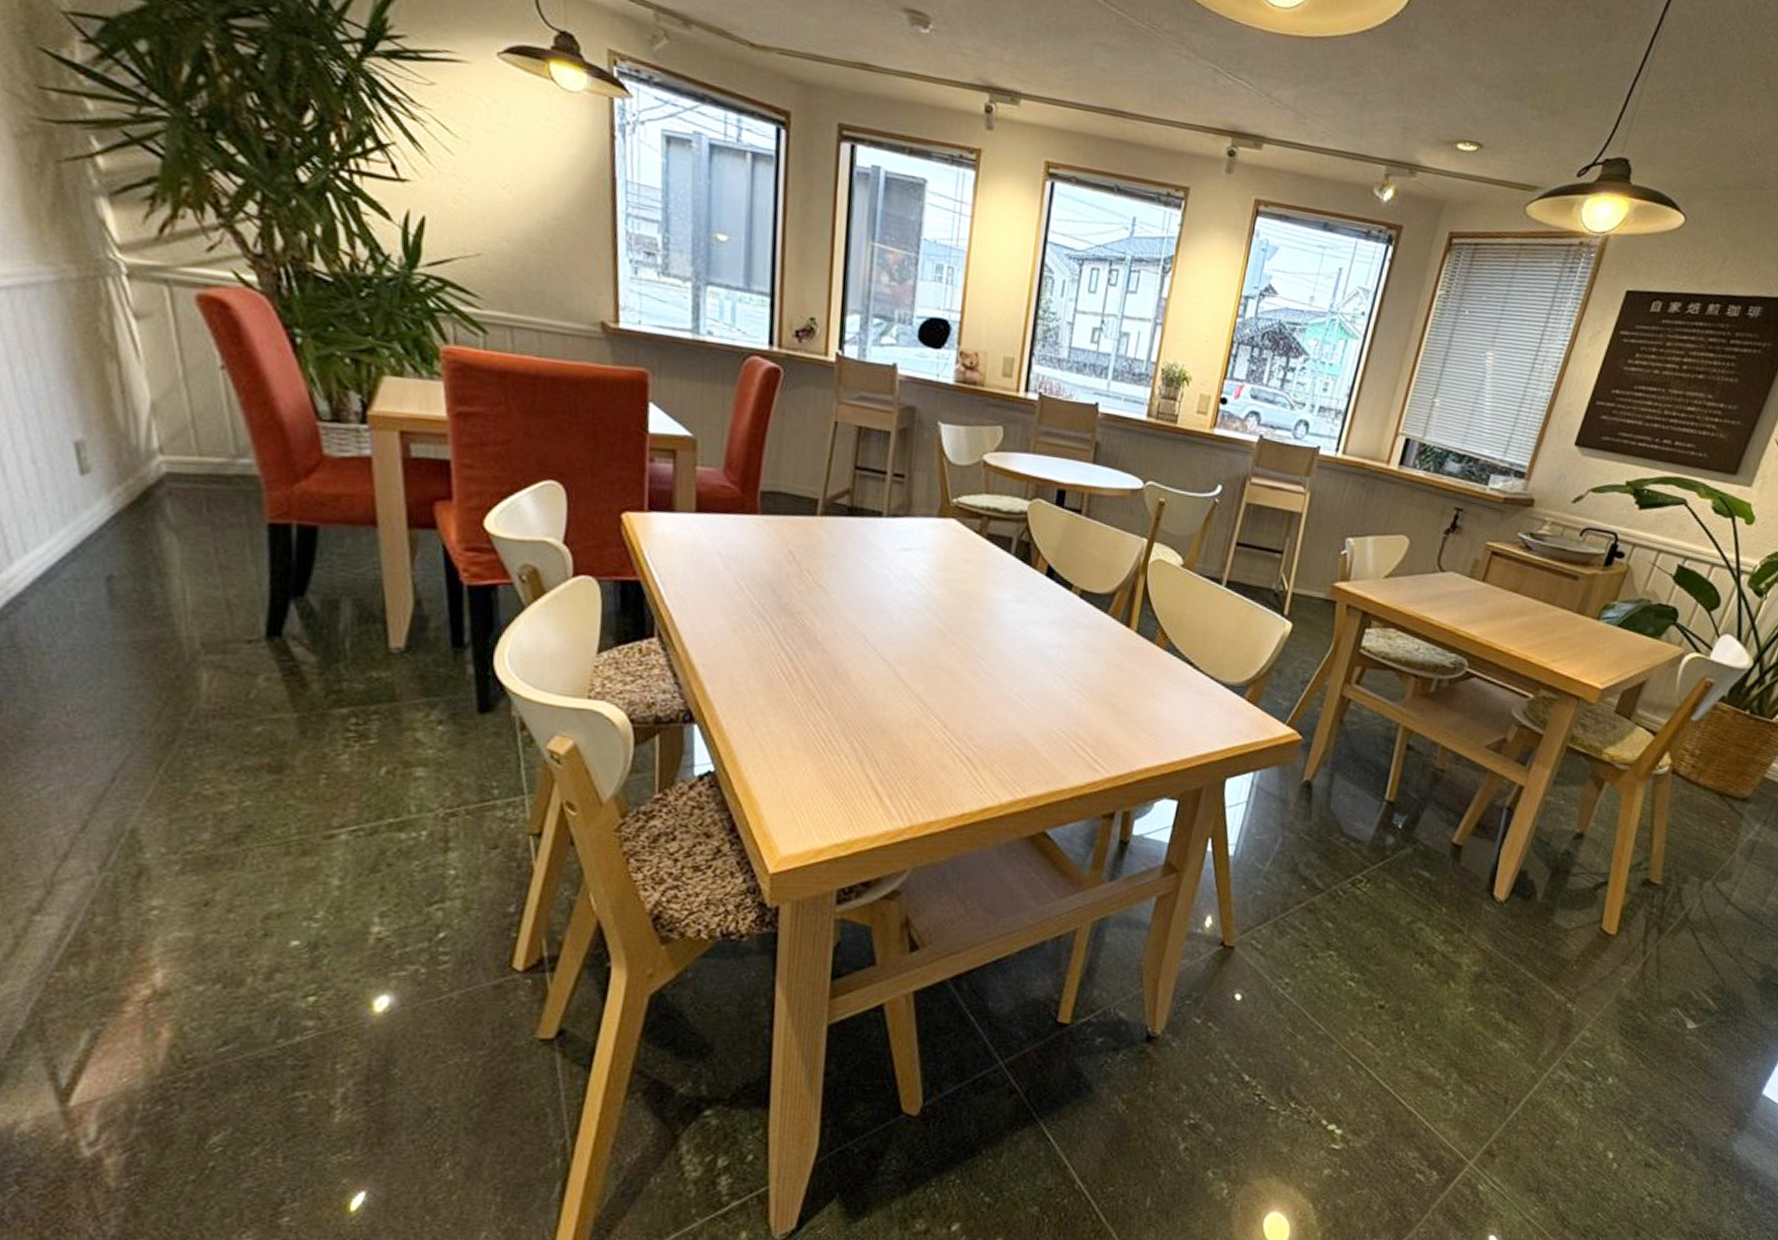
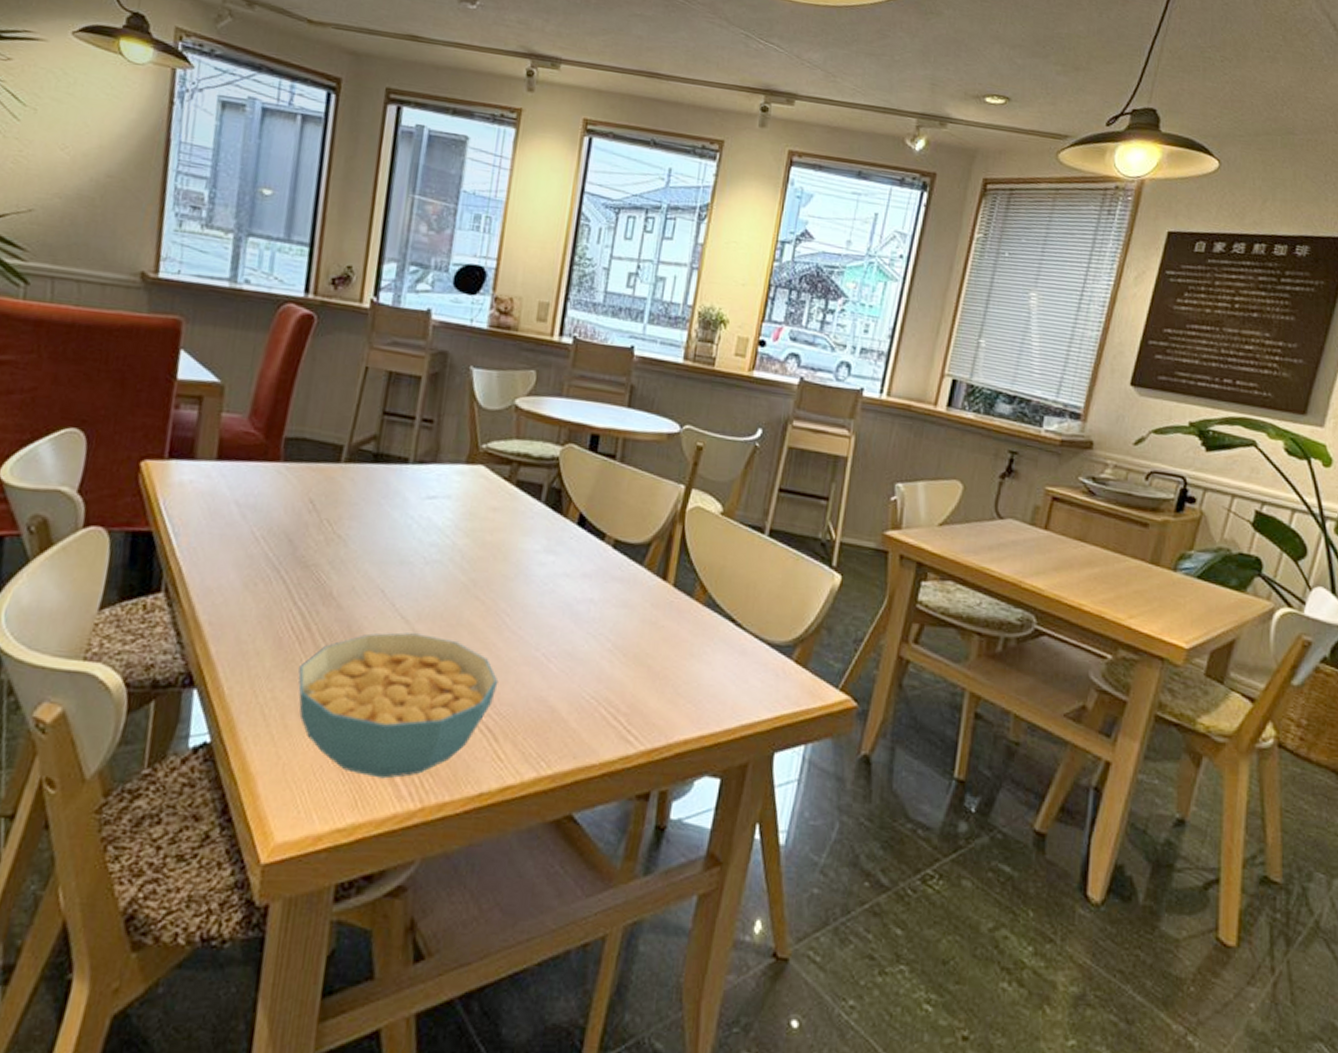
cereal bowl: none [790,674,976,802] -> present [298,632,499,779]

